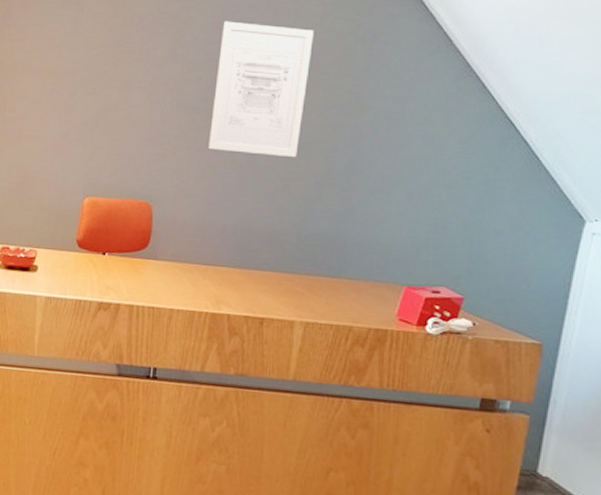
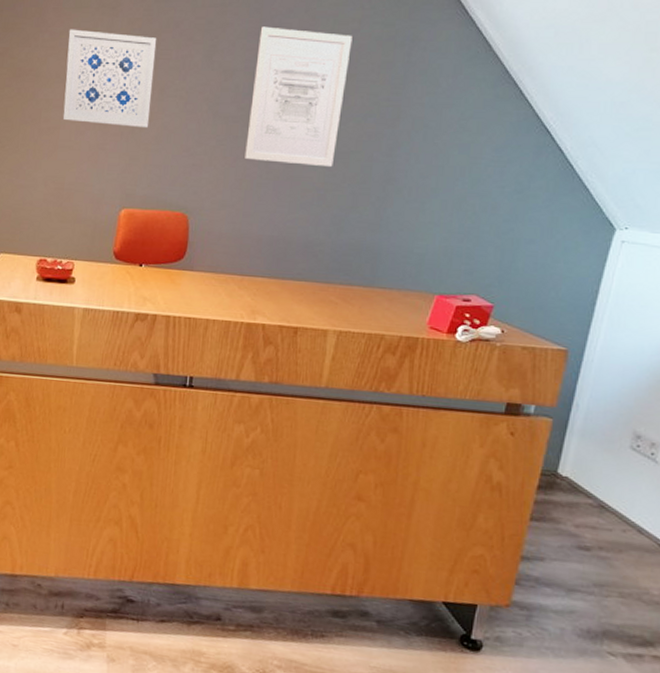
wall art: none [28,23,122,119] -> present [63,29,157,129]

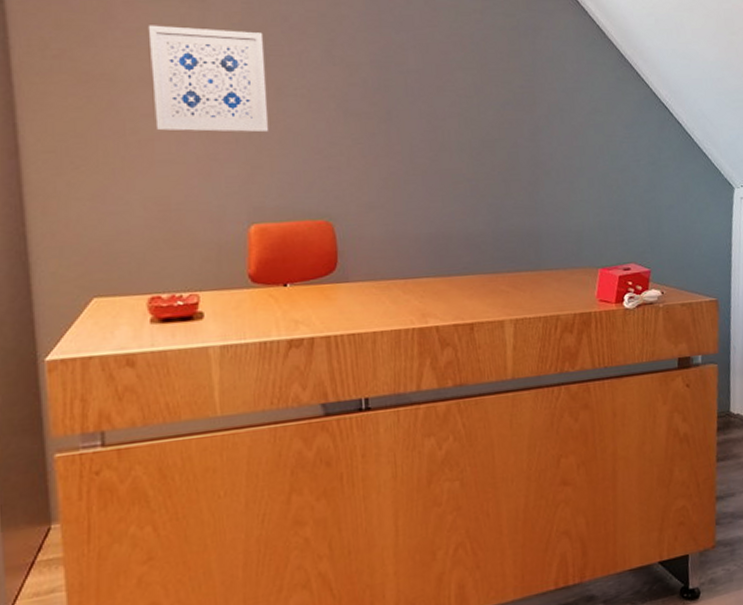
wall art: present [245,26,353,166] -> none [380,19,480,157]

